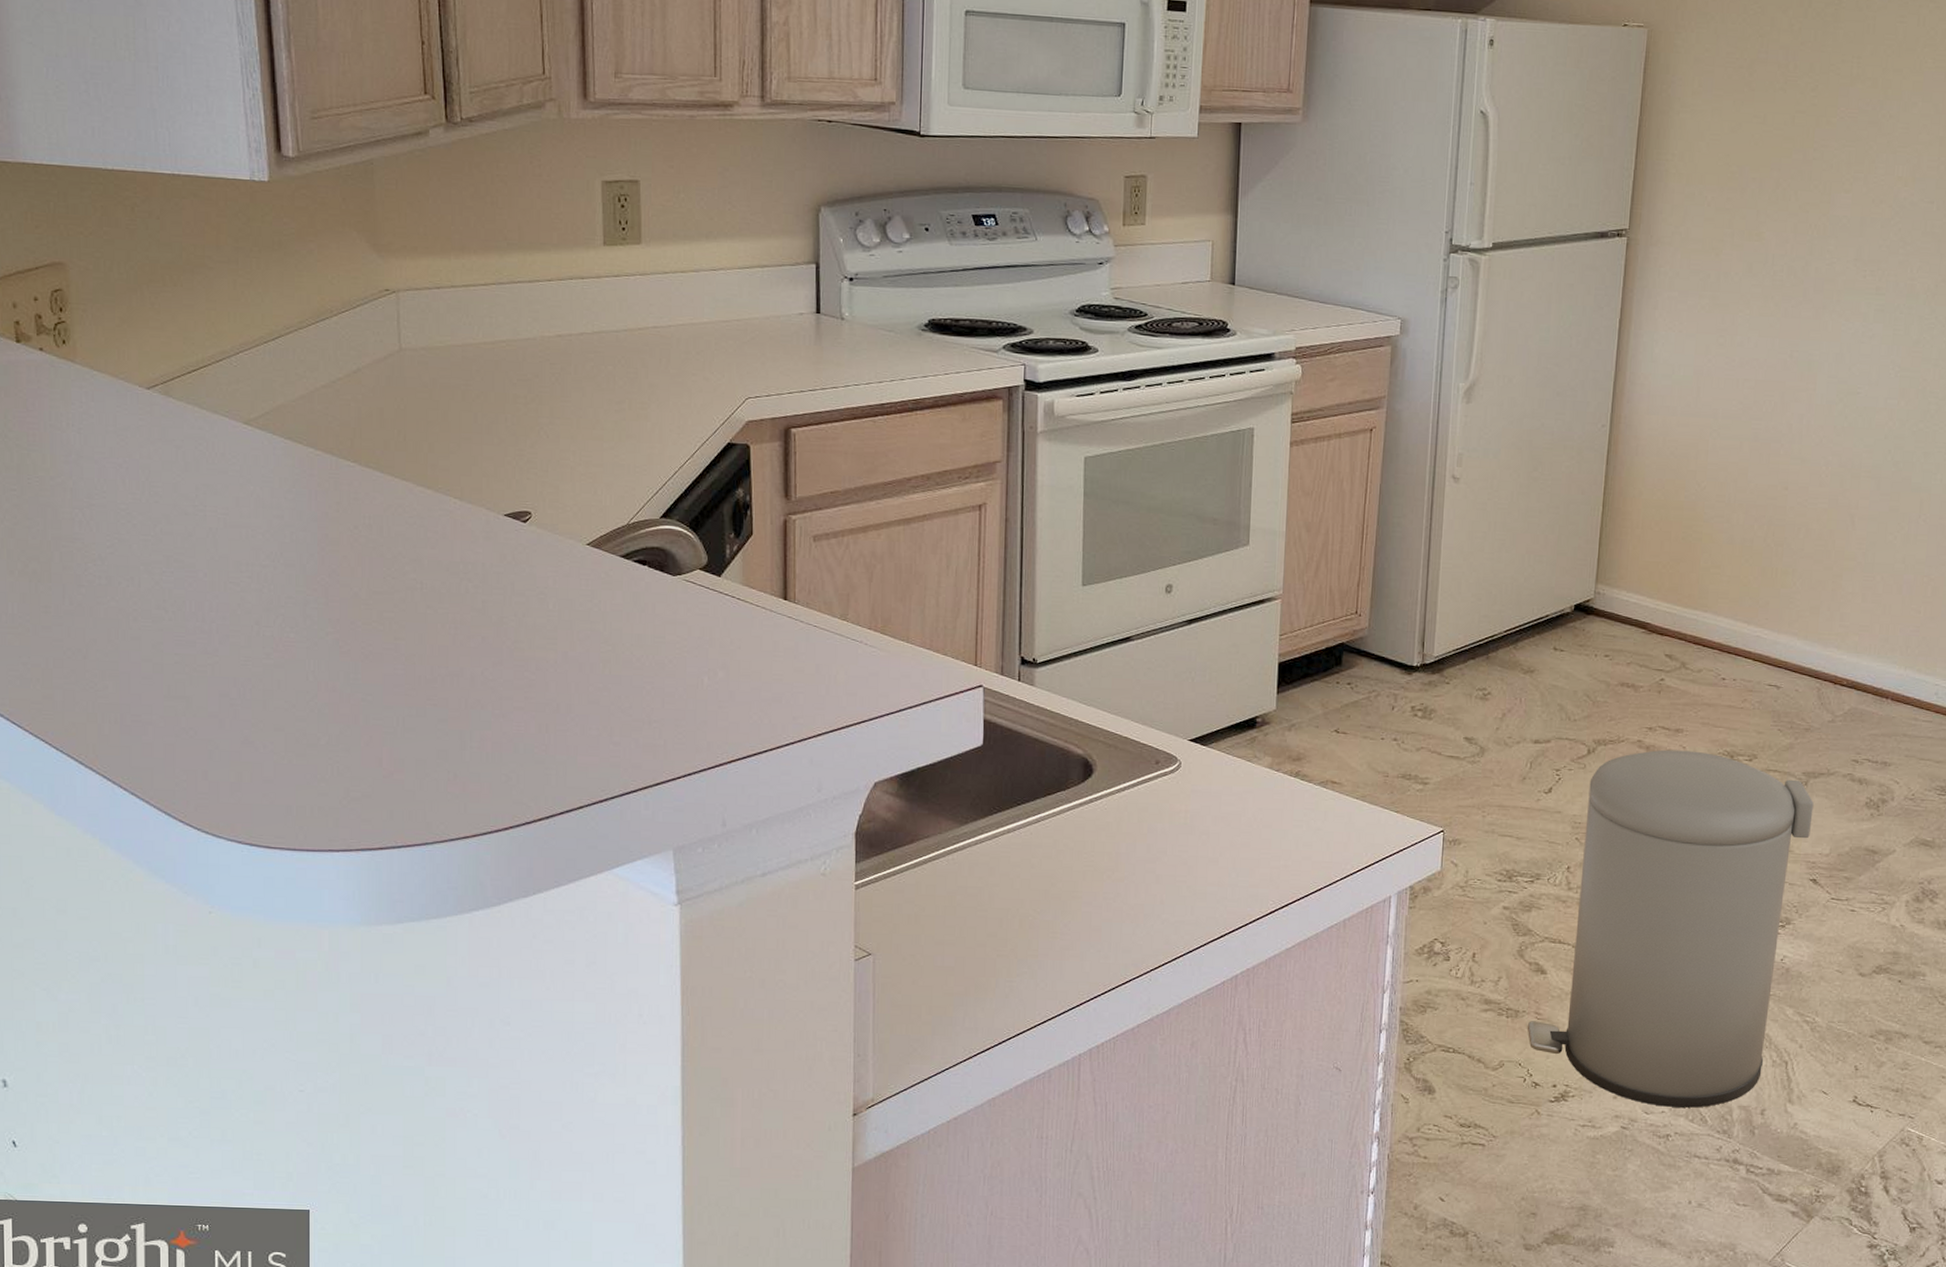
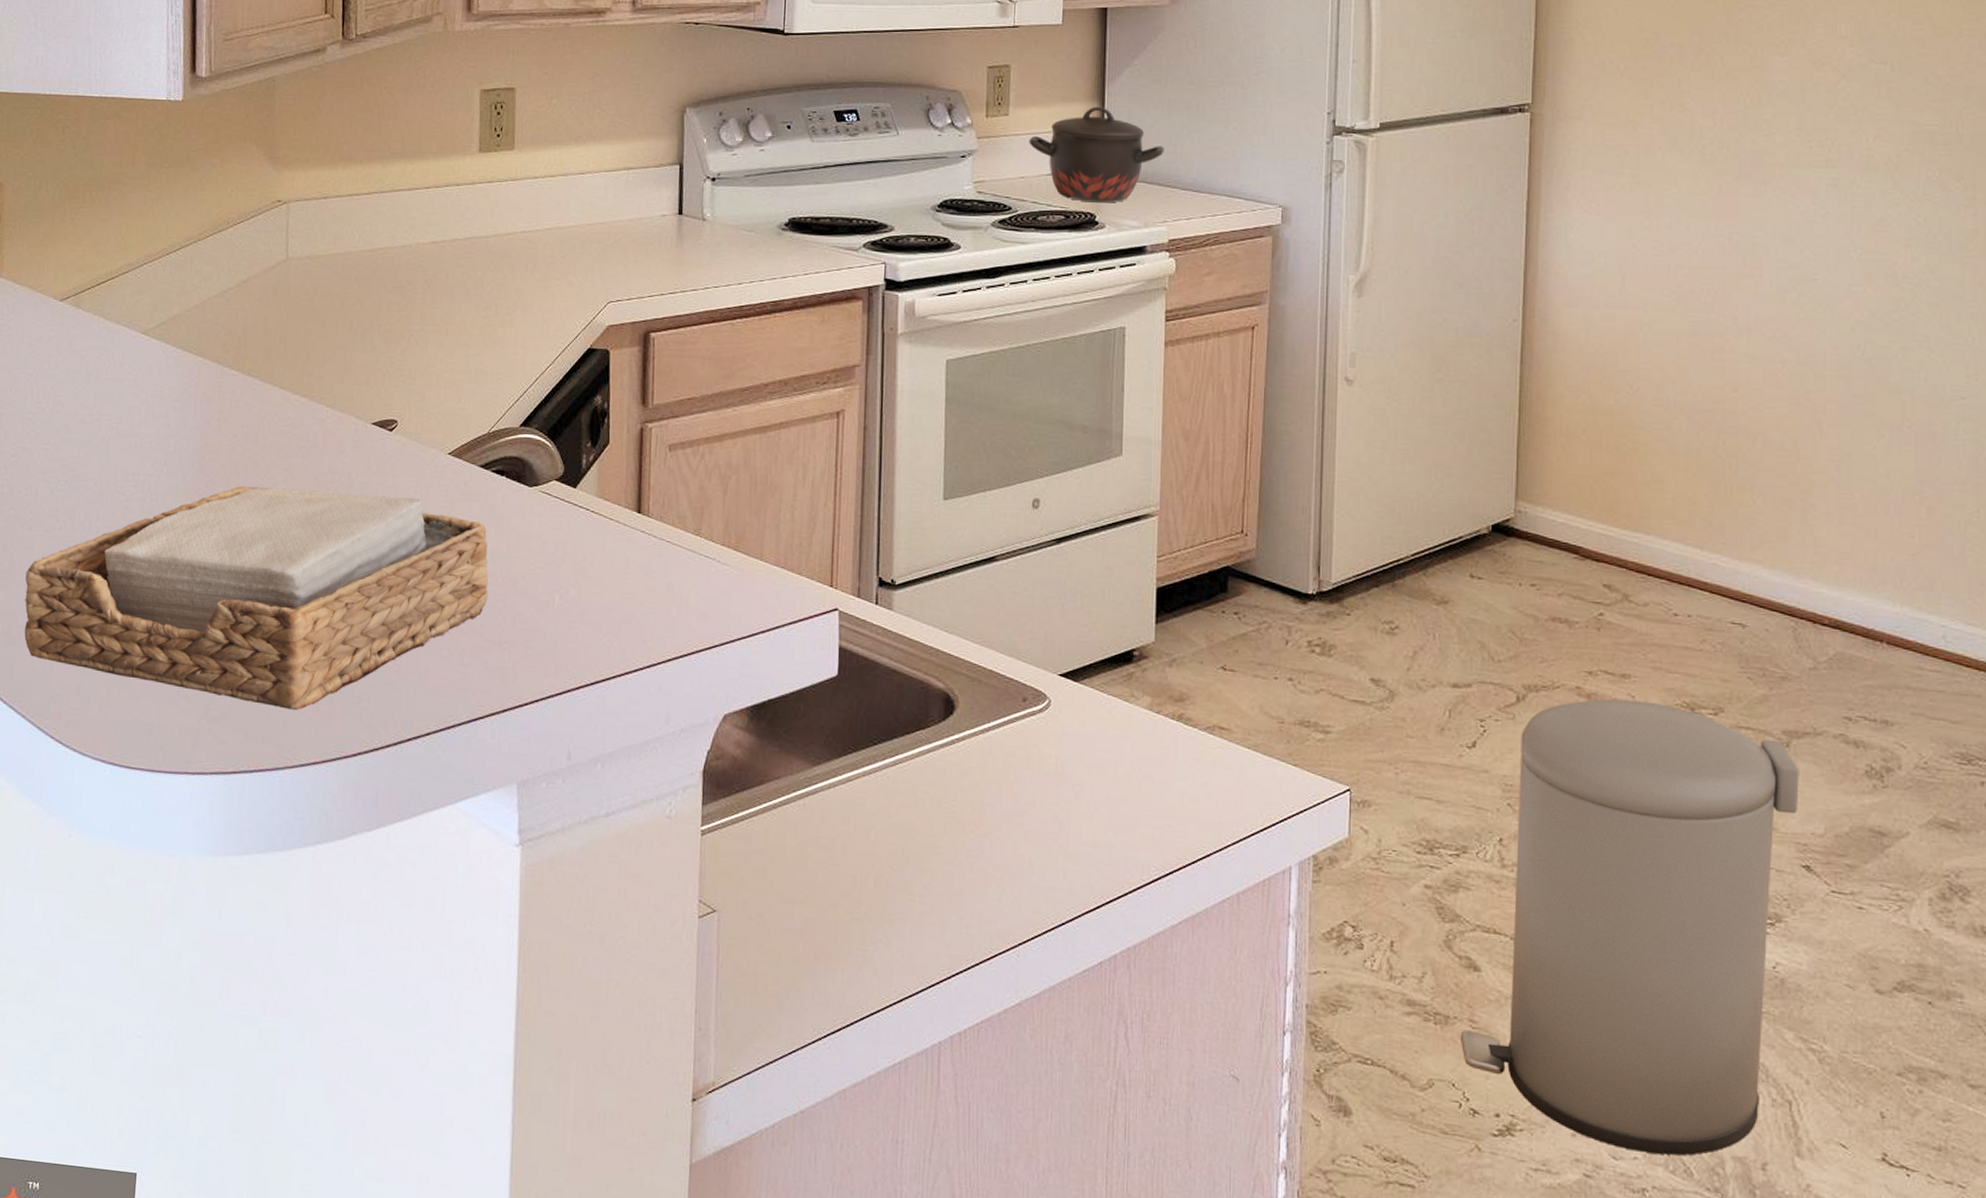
napkin holder: none [136,576,636,790] -> present [24,486,489,711]
cooking pot: none [1164,218,1293,312] -> present [1029,106,1164,203]

